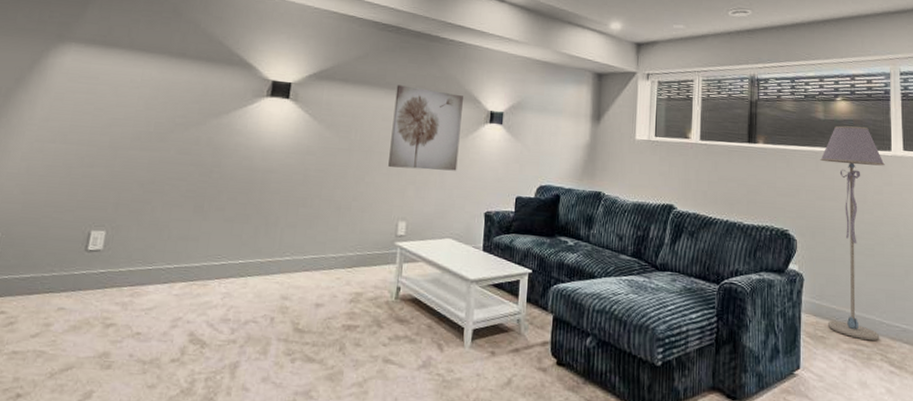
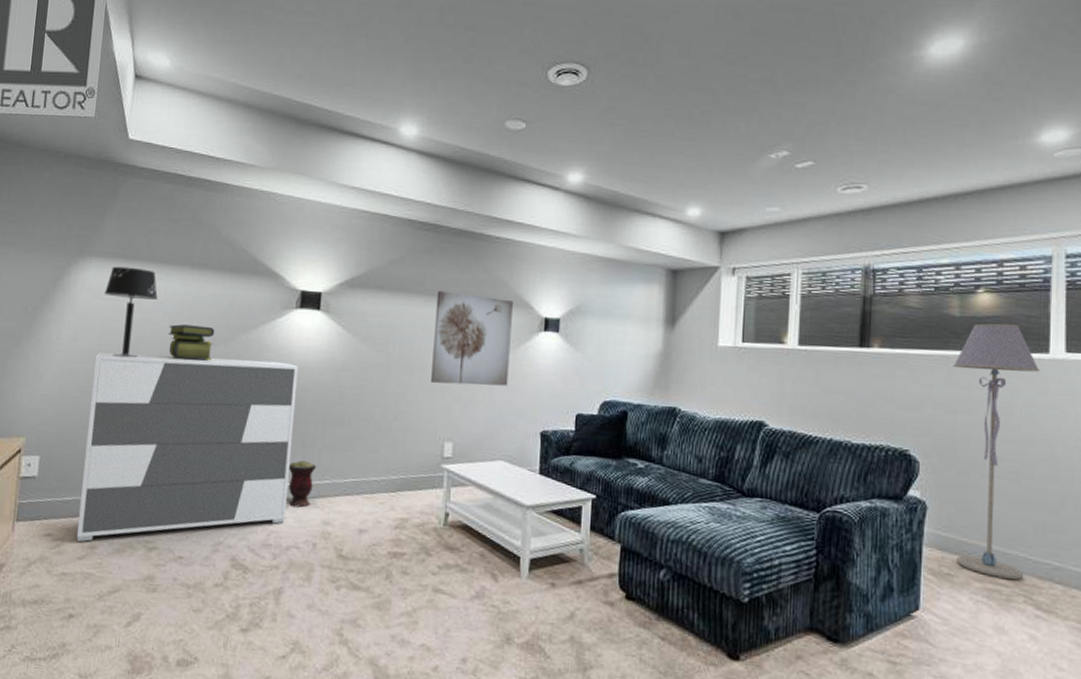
dresser: none [31,132,266,320] -> present [76,352,299,543]
table lamp: none [81,52,134,139] -> present [104,266,158,358]
stack of books: none [142,108,188,143] -> present [169,324,215,361]
vase: none [249,238,279,283] -> present [288,460,317,508]

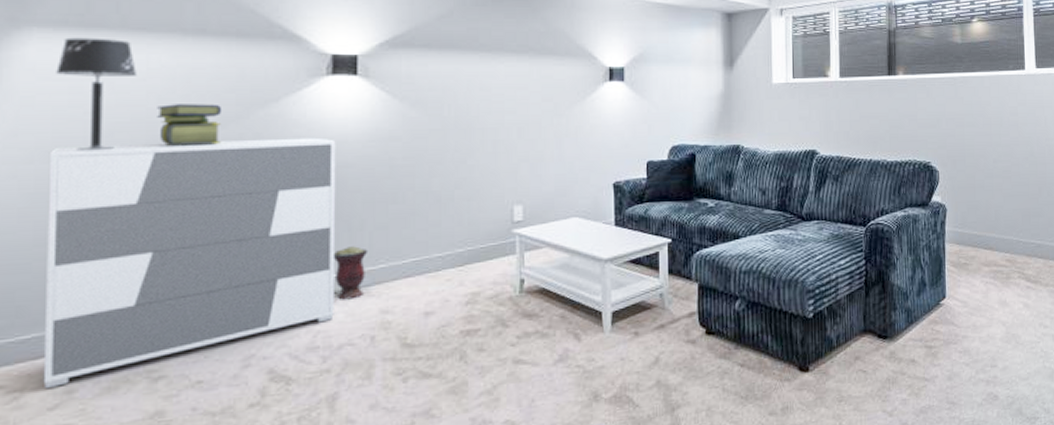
wall art: present [431,291,513,386] -> none [493,46,576,144]
floor lamp: present [953,323,1040,580] -> none [959,47,1019,261]

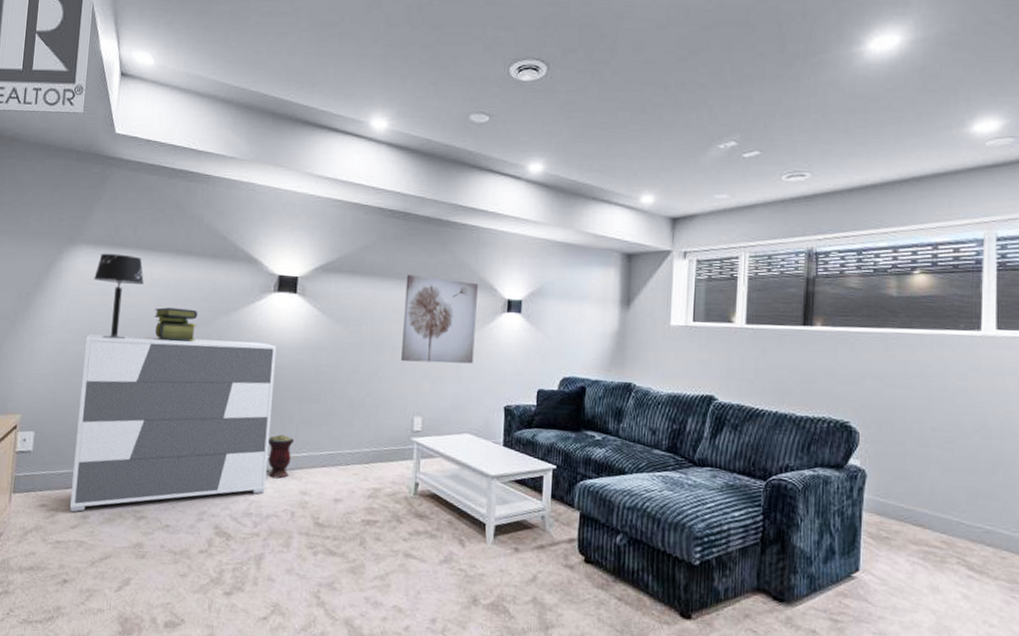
wall art: none [493,46,576,144] -> present [401,275,478,364]

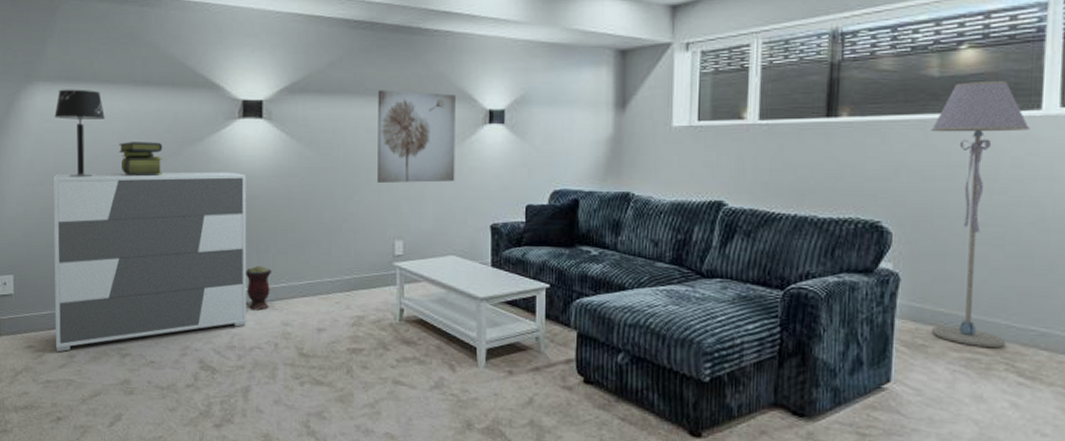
floor lamp: none [891,302,972,543] -> present [931,80,1030,349]

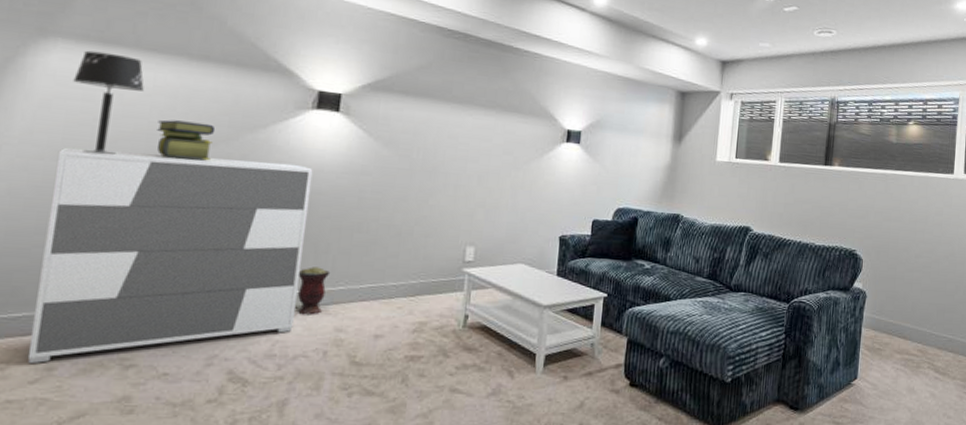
wall art: present [377,90,455,183] -> none [455,99,538,193]
floor lamp: present [931,80,1030,349] -> none [884,149,947,351]

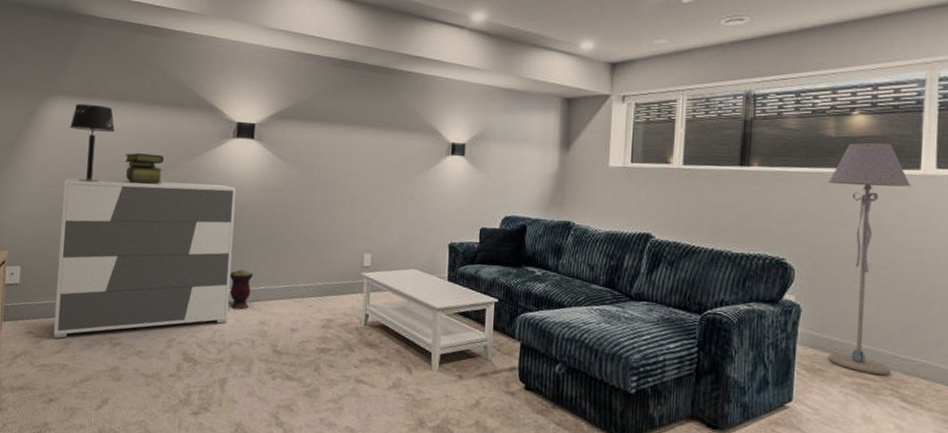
floor lamp: none [884,149,947,351] -> present [827,142,911,376]

